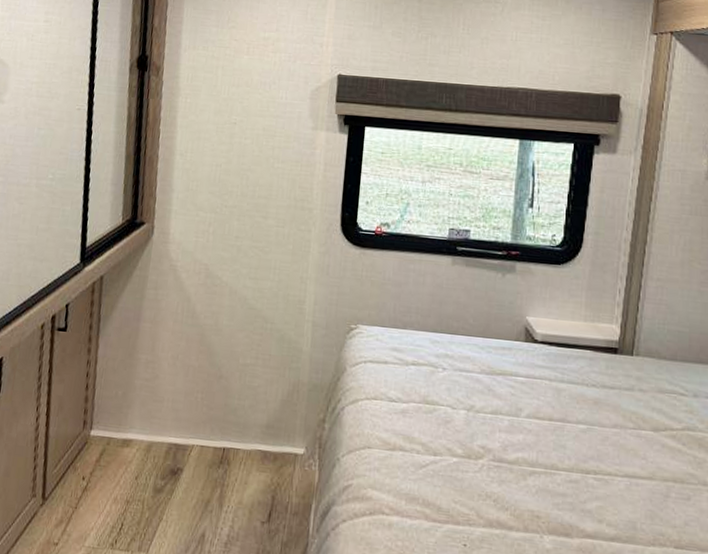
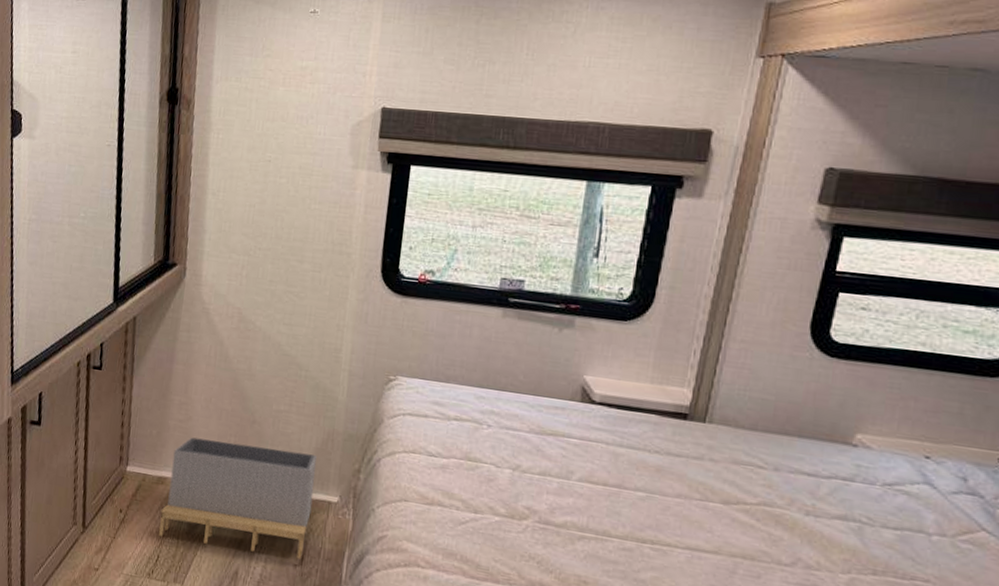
storage bin: none [123,396,283,516] -> present [159,437,317,560]

